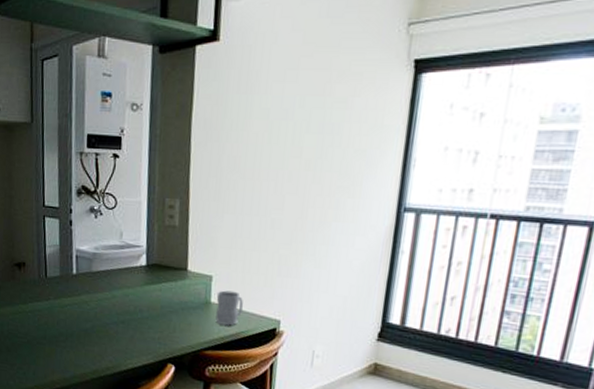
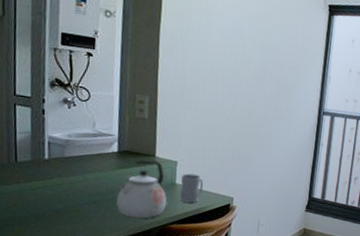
kettle: none [145,273,200,342] -> present [116,159,167,219]

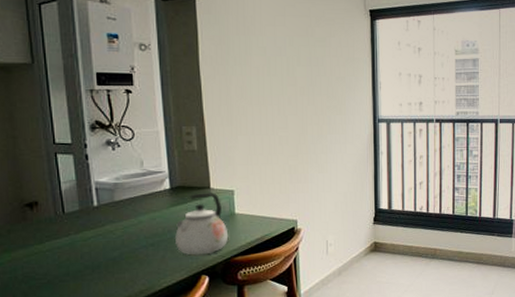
mug: present [180,173,203,203] -> none [239,201,264,232]

